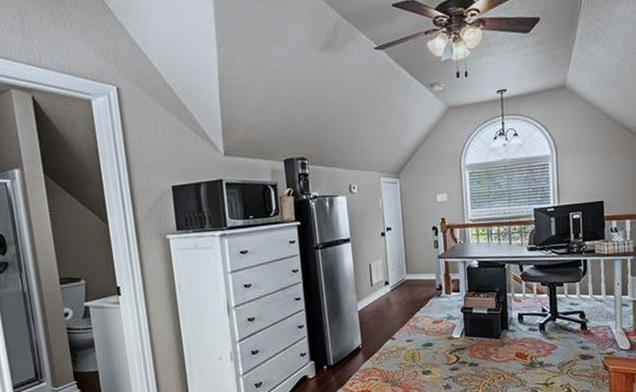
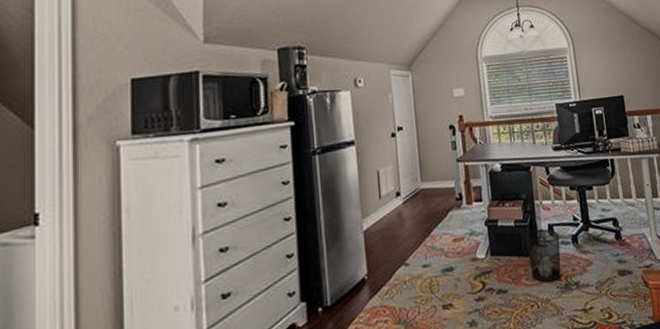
waste bin: none [496,317,528,360] -> present [524,229,561,283]

